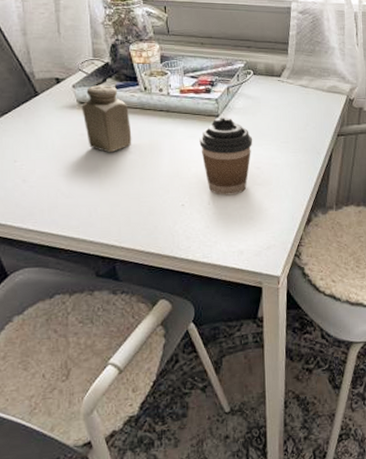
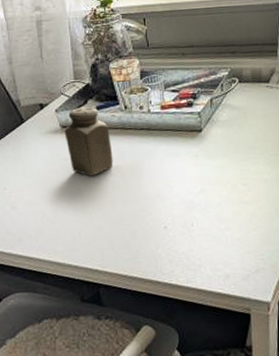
coffee cup: present [199,118,253,196] -> none [181,132,239,216]

